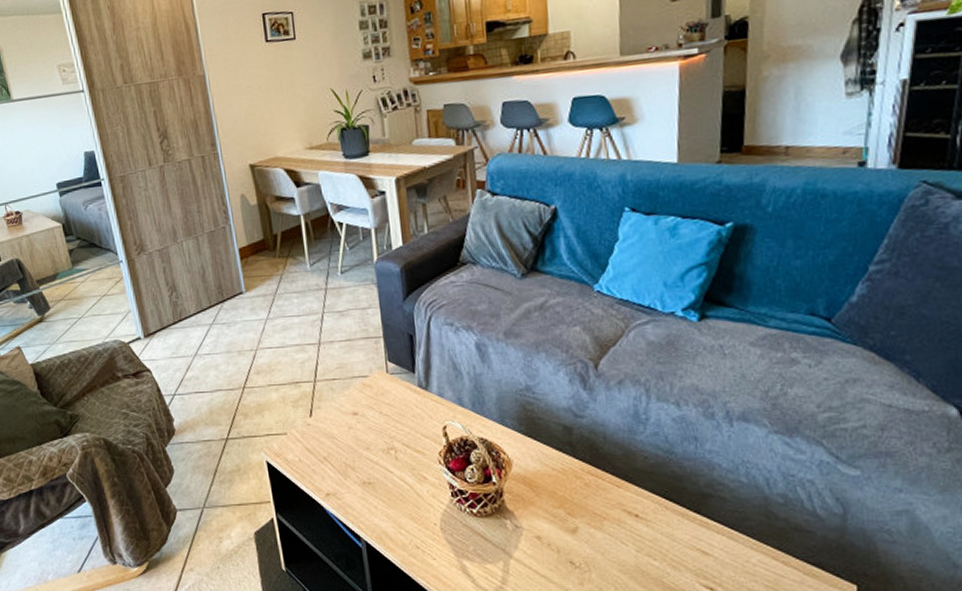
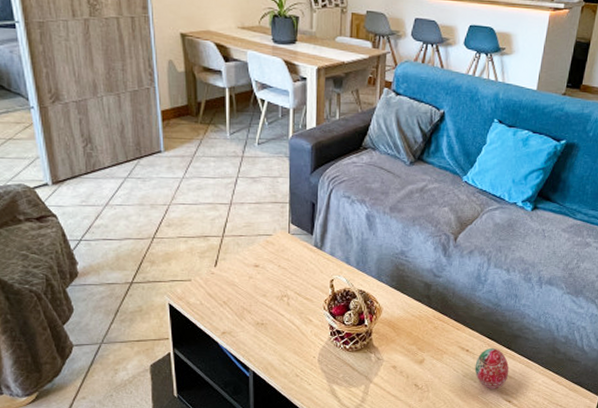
decorative egg: none [650,511,704,571] -> present [474,347,509,389]

